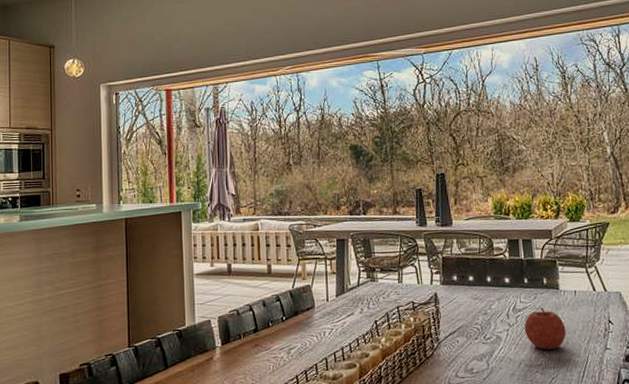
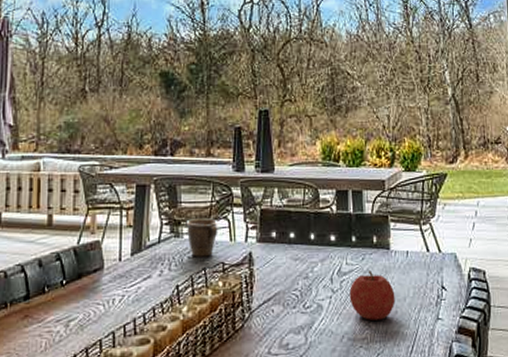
mug: none [379,265,407,298] -> present [186,218,218,257]

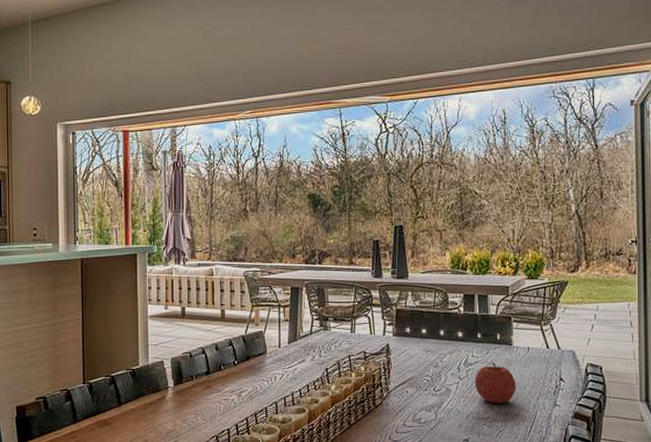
mug: present [186,218,218,257] -> none [332,316,360,347]

